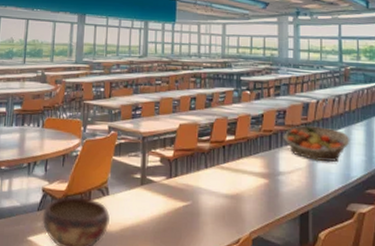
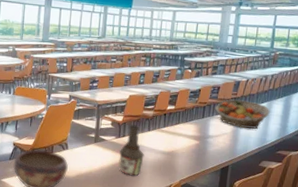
bottle: none [172,160,204,229] -> present [118,124,145,176]

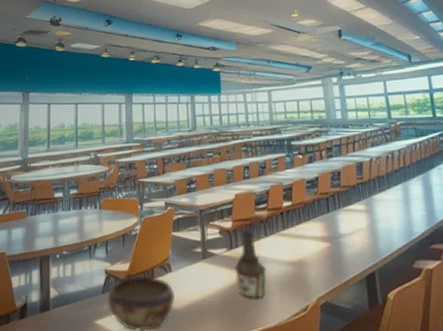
fruit basket: present [214,99,270,129] -> none [339,185,409,219]

